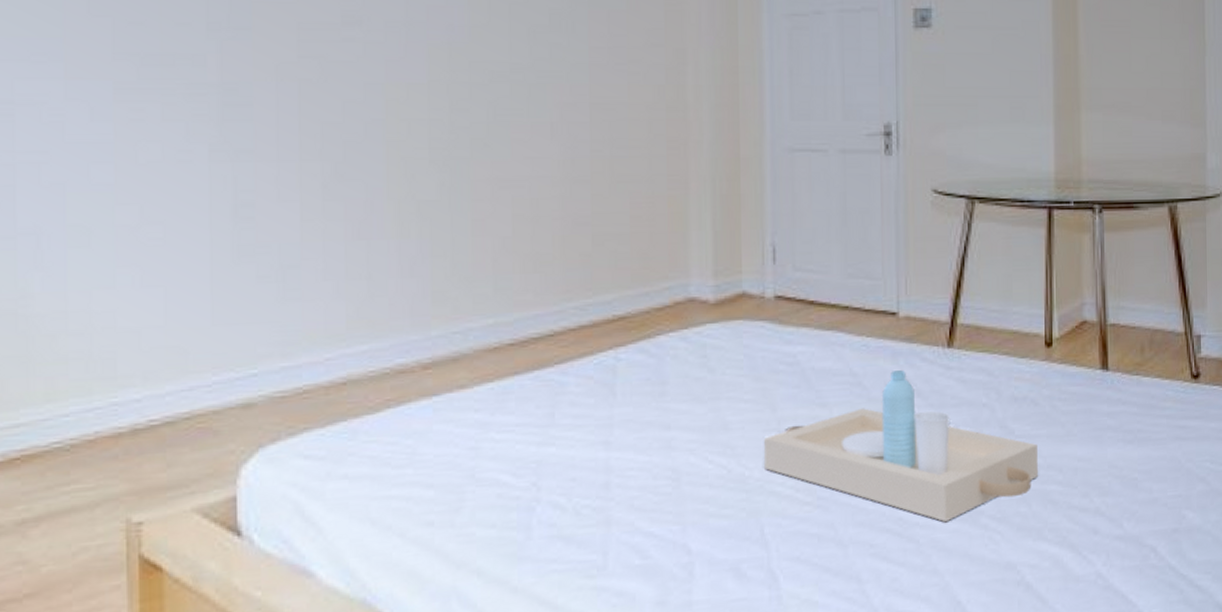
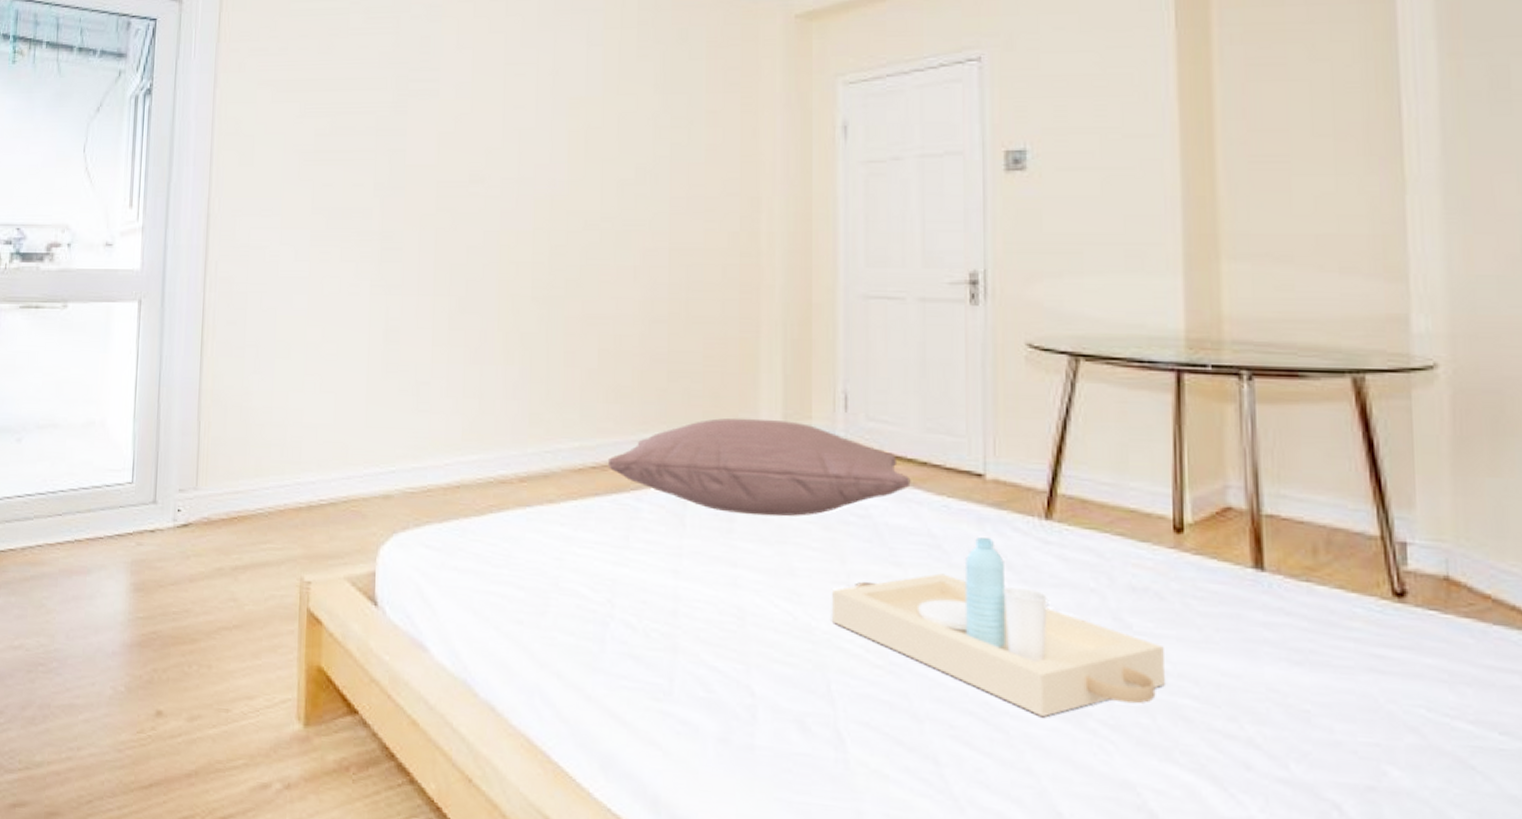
pillow: none [527,277,834,376] -> present [607,417,911,517]

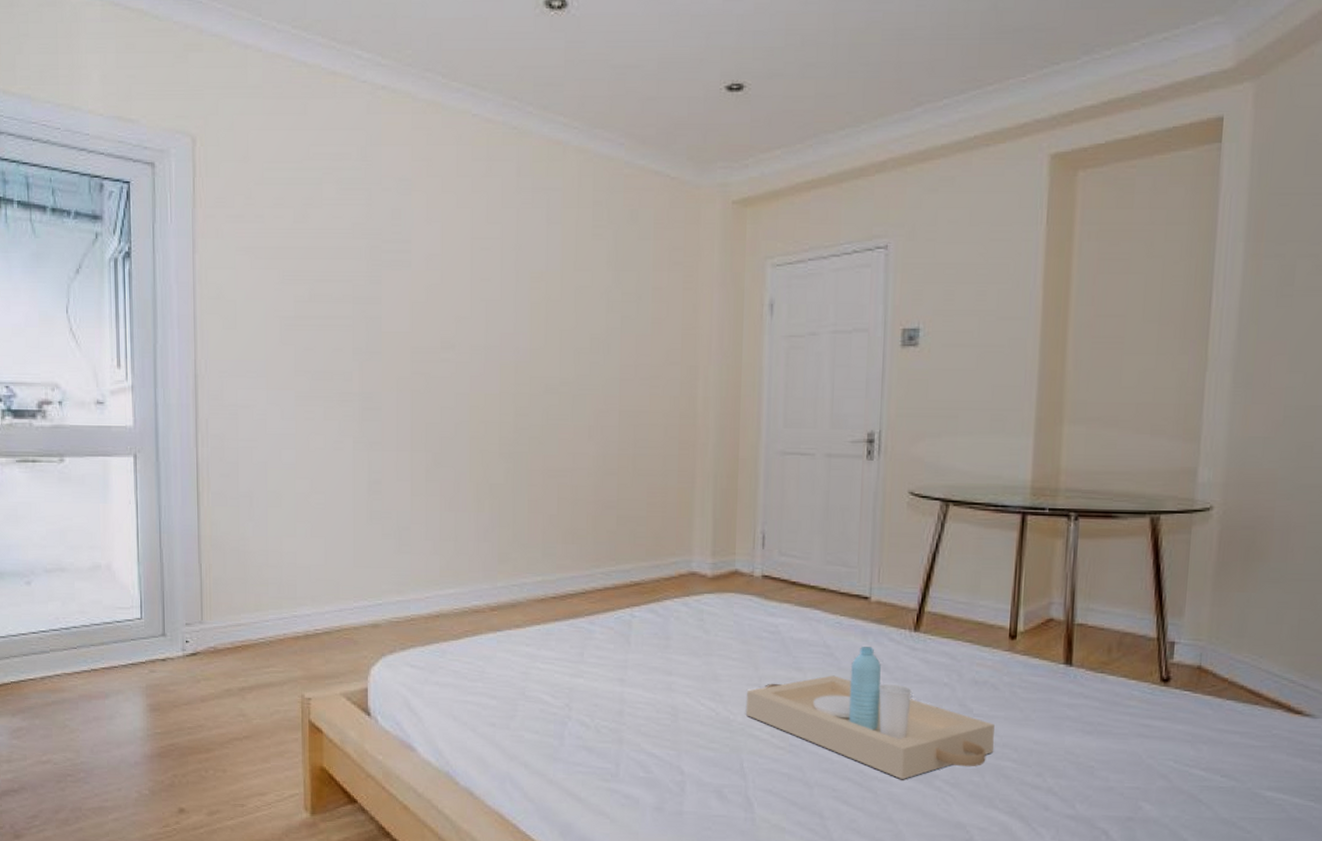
pillow: present [607,417,911,517] -> none [566,554,812,634]

